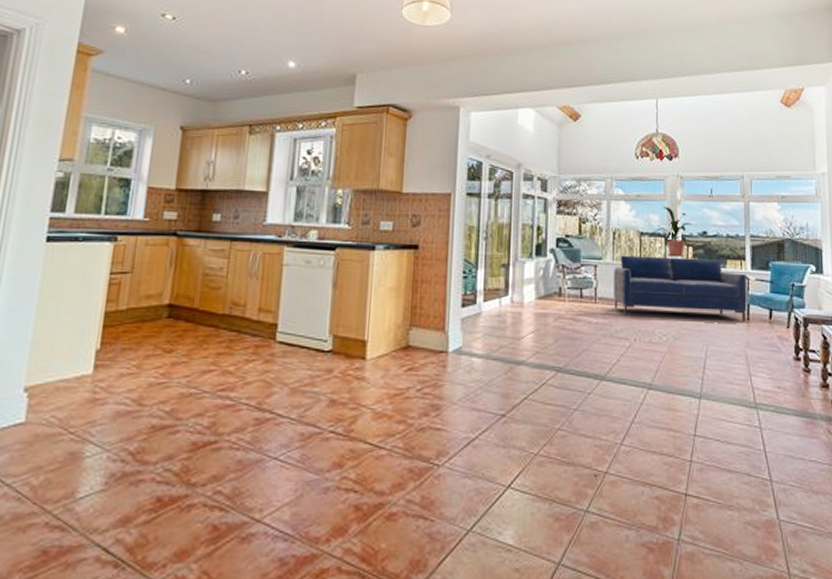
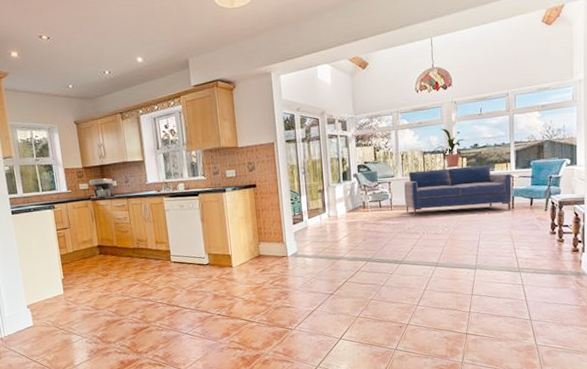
coffee maker: none [174,207,217,239] -> present [89,178,116,201]

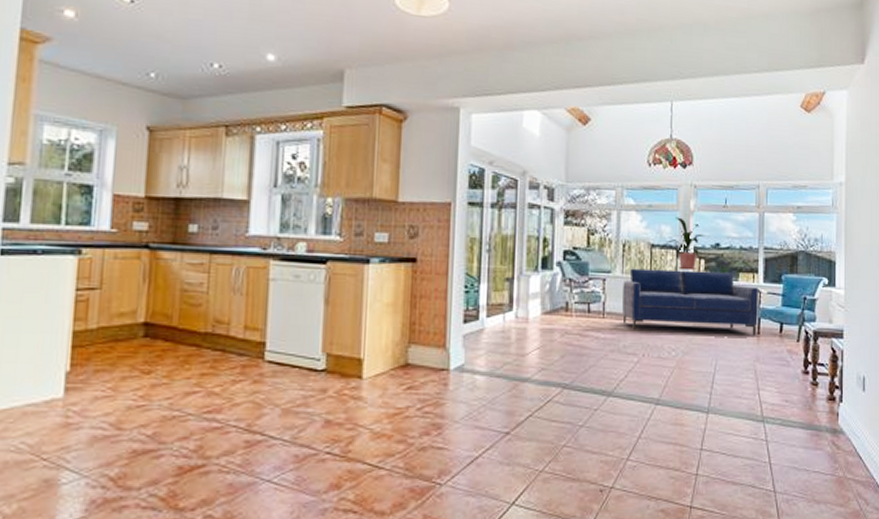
coffee maker: present [89,178,116,201] -> none [147,217,193,252]

